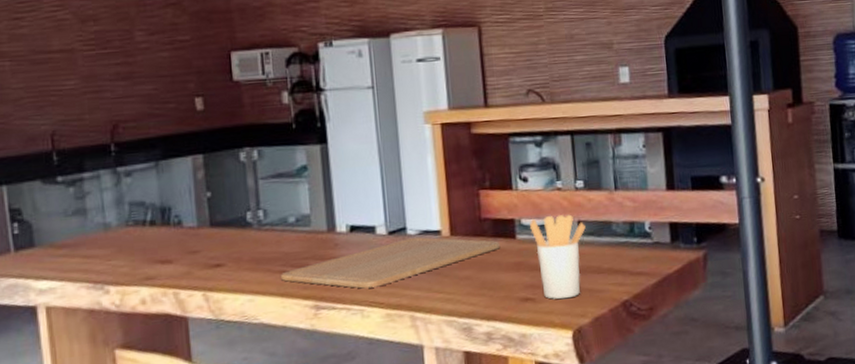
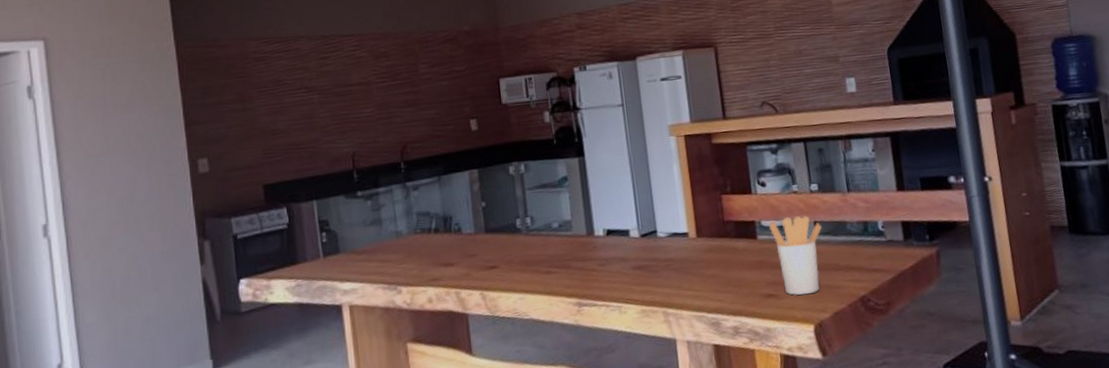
chopping board: present [281,237,501,289] -> none [547,239,743,287]

